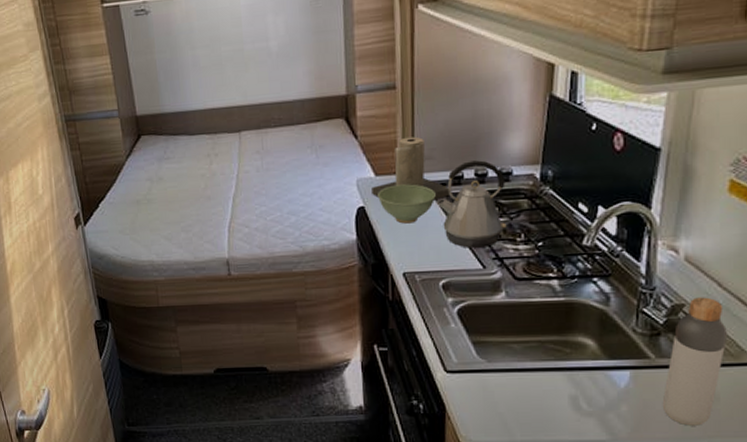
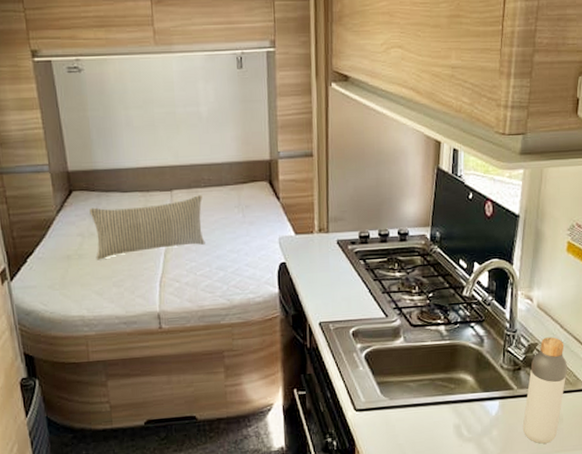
pillow: none [157,135,276,205] -> present [89,195,205,260]
paper towel roll: present [372,136,451,199] -> none [292,200,359,256]
bowl: present [378,184,436,224] -> none [297,242,347,278]
kettle: present [436,160,507,248] -> none [347,222,404,299]

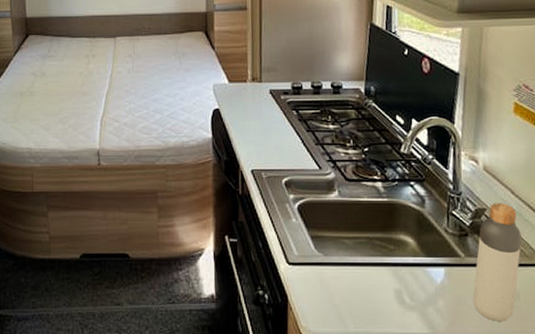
pillow: present [89,195,205,260] -> none [42,42,144,98]

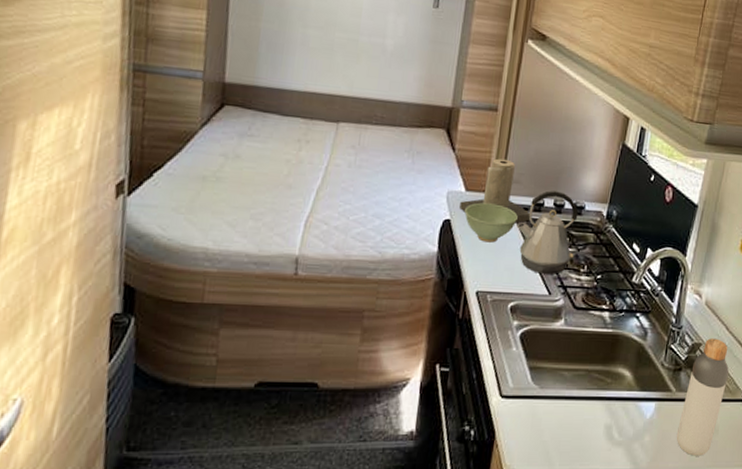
paper towel roll: none [226,51,292,106] -> present [460,158,531,223]
bowl: none [231,91,279,126] -> present [465,202,518,243]
kettle: none [279,74,338,150] -> present [516,190,578,274]

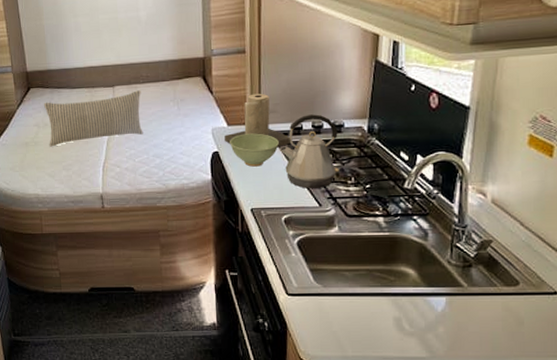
pillow: none [236,127,372,187] -> present [44,90,143,147]
bottle: present [676,338,729,456] -> none [474,234,529,346]

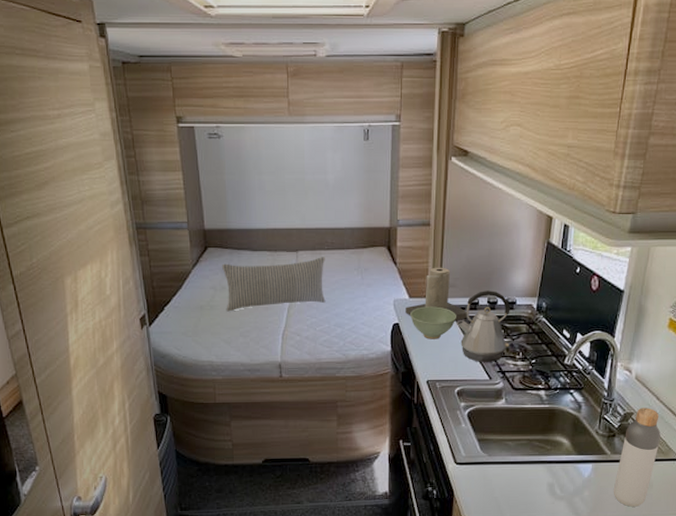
bottle: none [474,234,529,346] -> present [613,408,661,507]

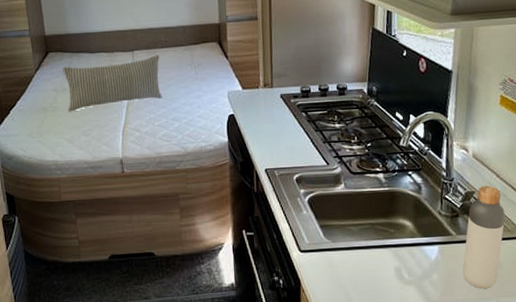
paper towel roll: present [406,267,468,320] -> none [240,58,301,109]
bowl: present [410,306,456,339] -> none [244,96,290,129]
kettle: present [456,290,510,362] -> none [290,78,344,148]

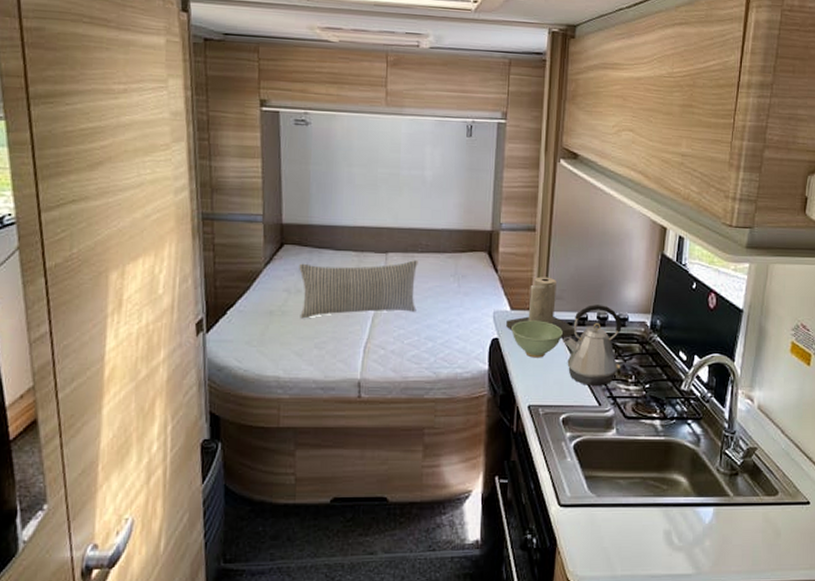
paper towel roll: none [240,58,301,109] -> present [506,276,576,337]
bowl: none [244,96,290,129] -> present [511,320,563,358]
kettle: none [290,78,344,148] -> present [562,305,622,386]
bottle: present [462,185,505,289] -> none [737,442,787,560]

